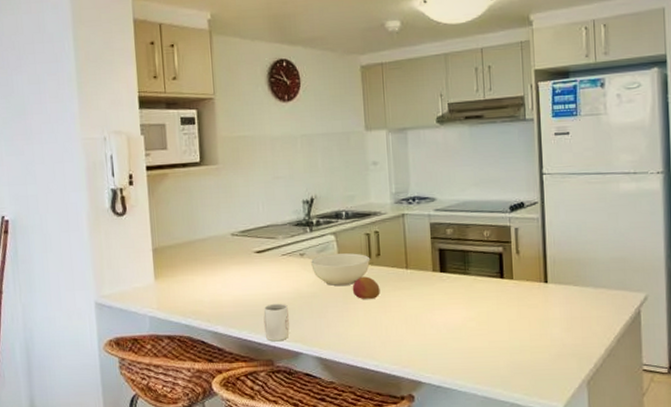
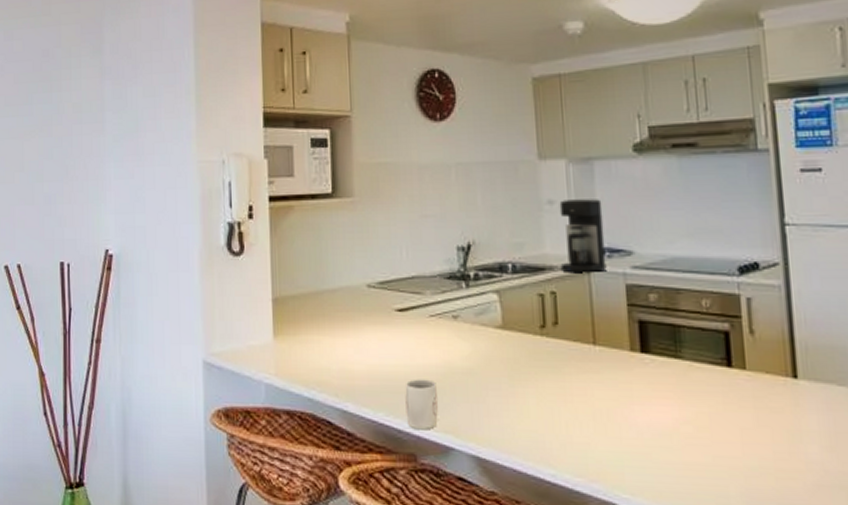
bowl: present [310,253,371,287] -> none [465,319,545,363]
fruit: present [352,276,380,299] -> none [520,351,559,382]
coffee maker: none [381,160,416,217] -> present [559,199,607,274]

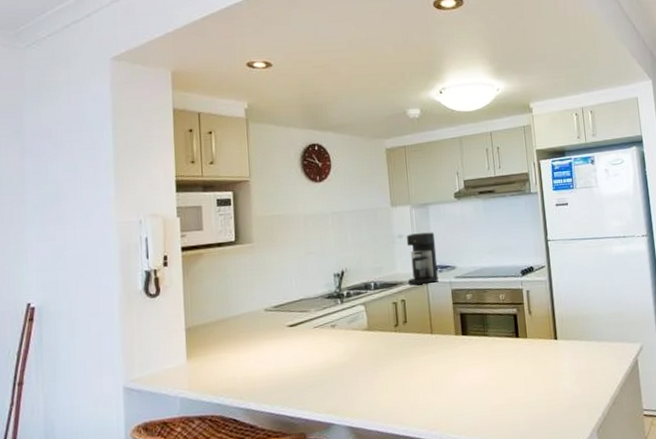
mug: present [405,379,439,430] -> none [296,375,322,415]

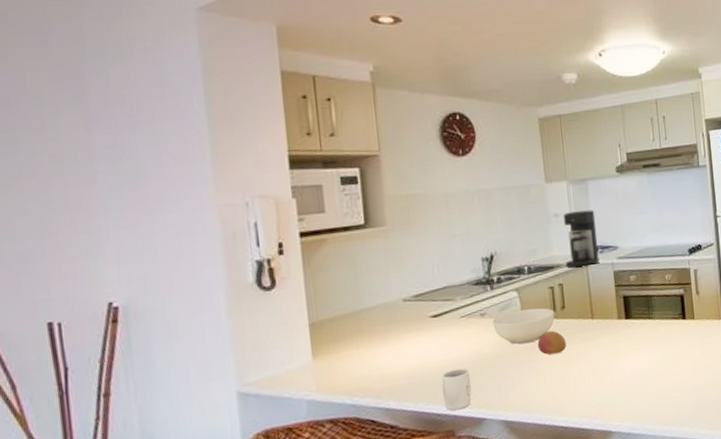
mug: none [296,375,322,415] -> present [441,368,472,411]
bowl: none [341,321,398,355] -> present [491,308,555,344]
fruit: none [381,343,408,366] -> present [537,330,567,355]

